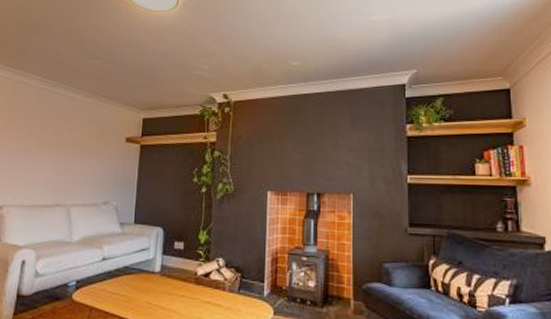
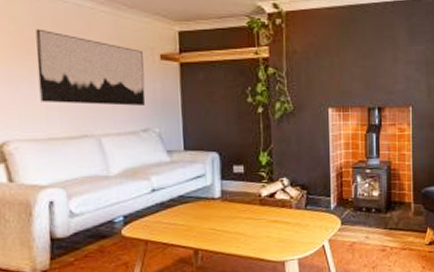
wall art: none [32,116,113,181] -> present [35,28,146,106]

